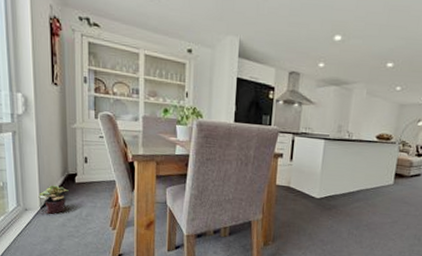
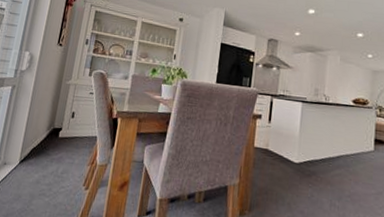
potted plant: present [38,185,69,214] -> none [20,139,51,170]

